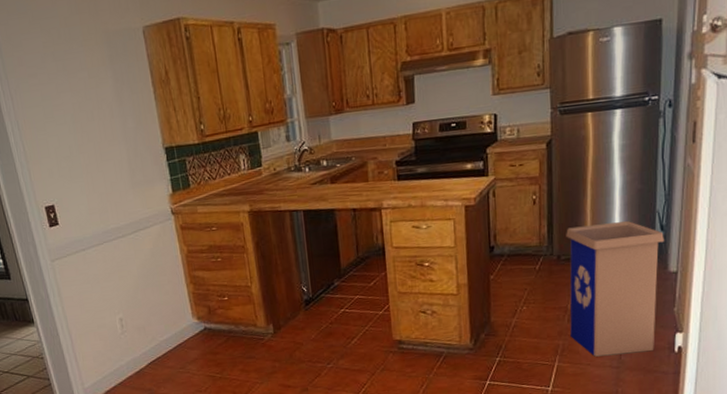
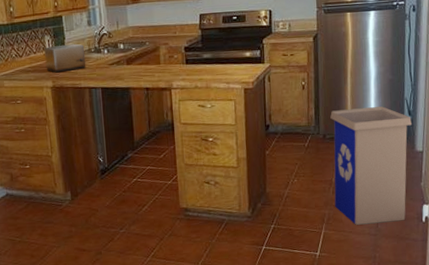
toaster: none [239,162,286,196] -> present [44,43,86,73]

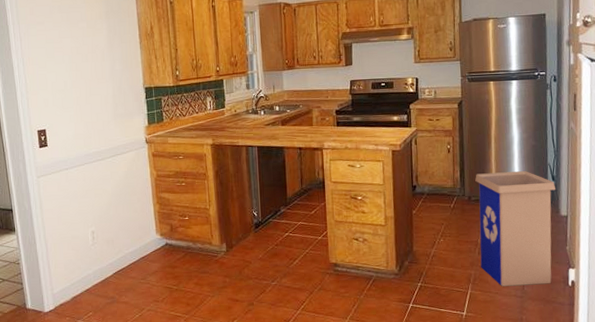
toaster: present [44,43,86,73] -> none [206,105,244,132]

